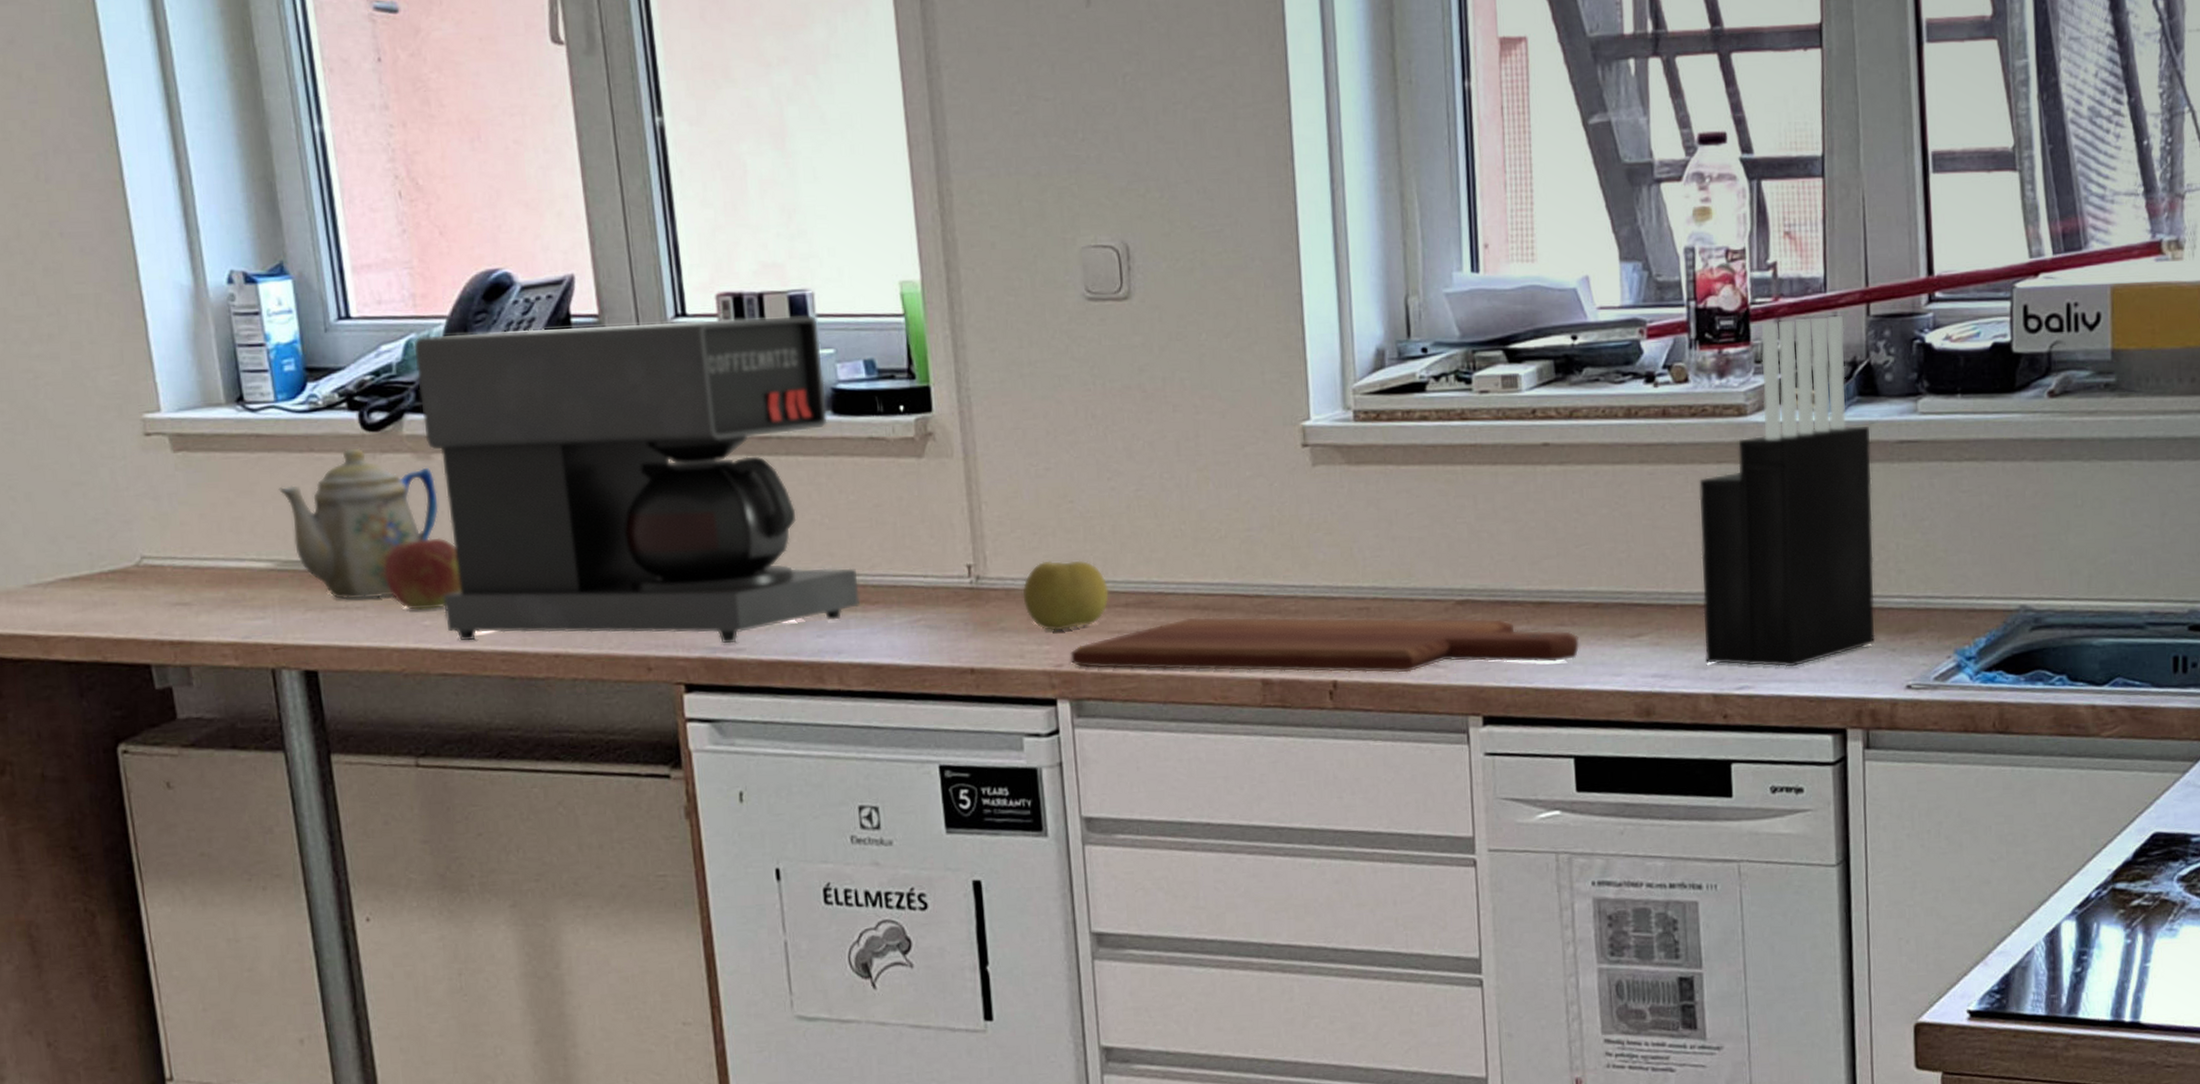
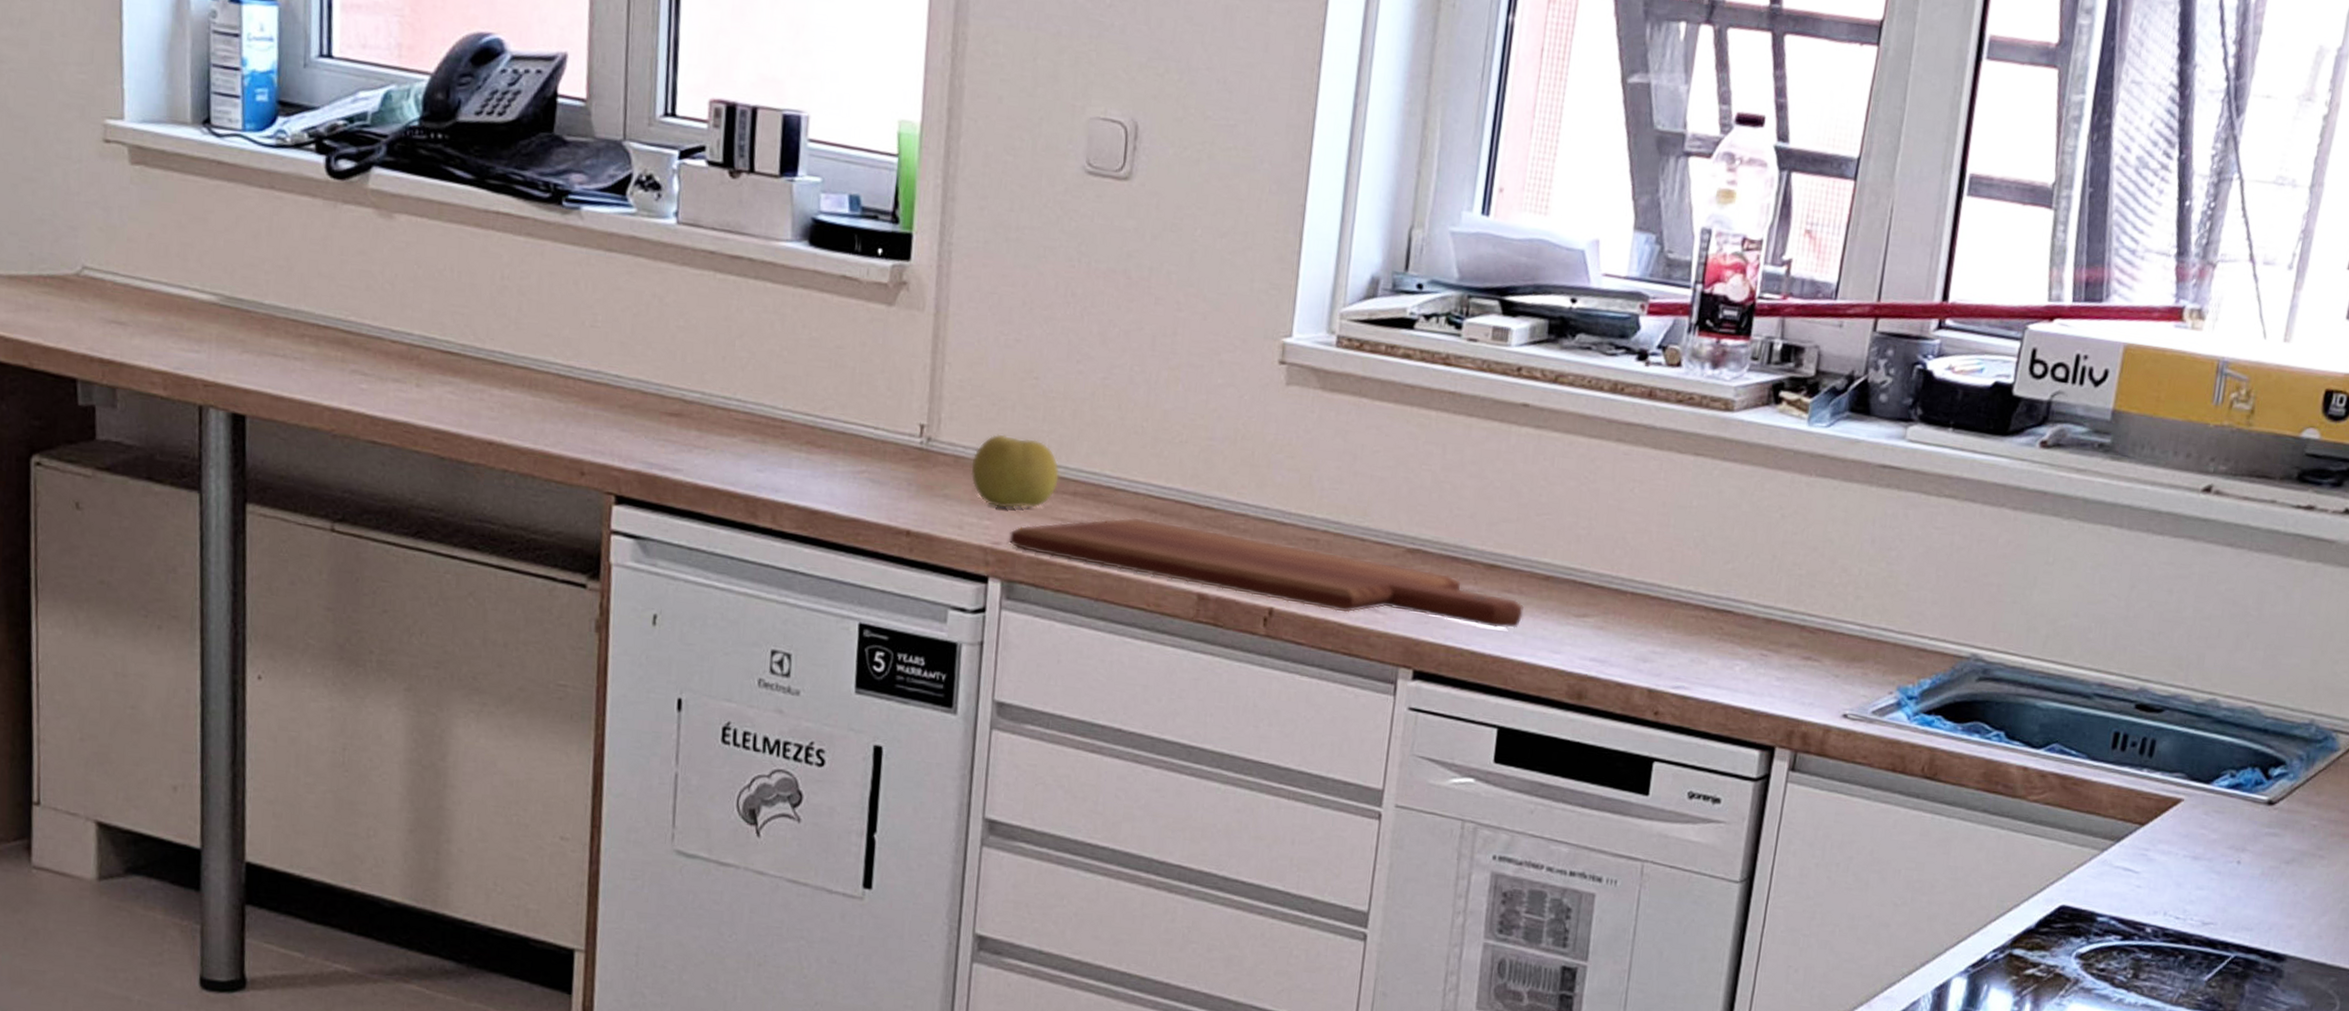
teapot: present [279,447,439,600] -> none [233,192,394,354]
apple: present [385,530,462,610] -> none [328,289,405,374]
coffee maker: present [413,315,860,644] -> none [383,89,809,462]
knife block: present [1699,316,1875,667] -> none [1647,319,1854,675]

